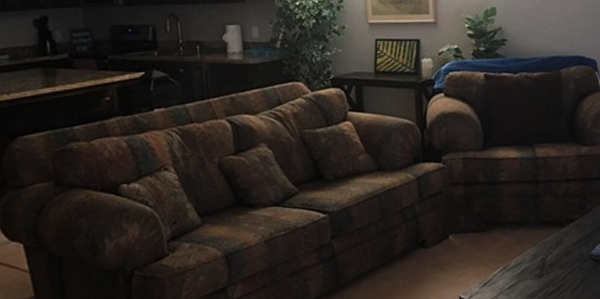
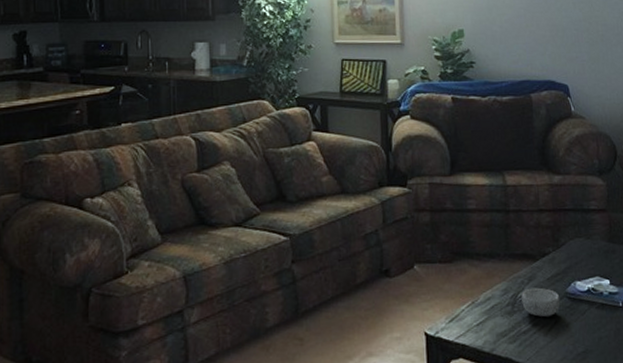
decorative bowl: none [550,251,586,278] -> present [521,287,560,318]

